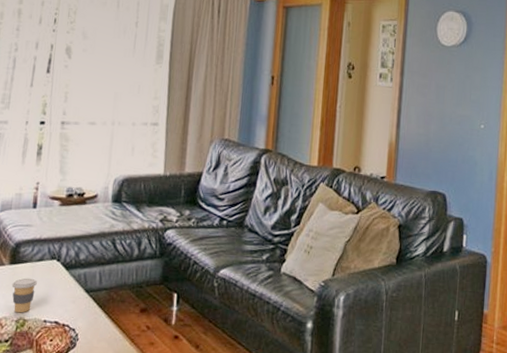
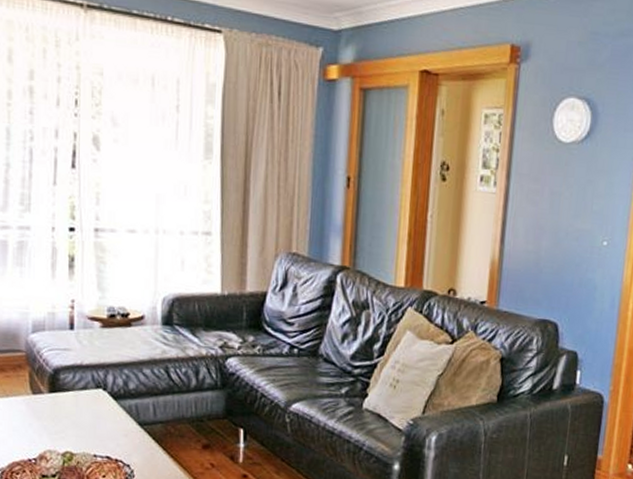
coffee cup: present [11,278,37,313] -> none [53,408,82,447]

